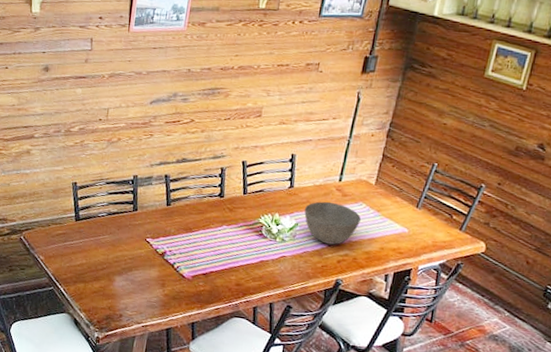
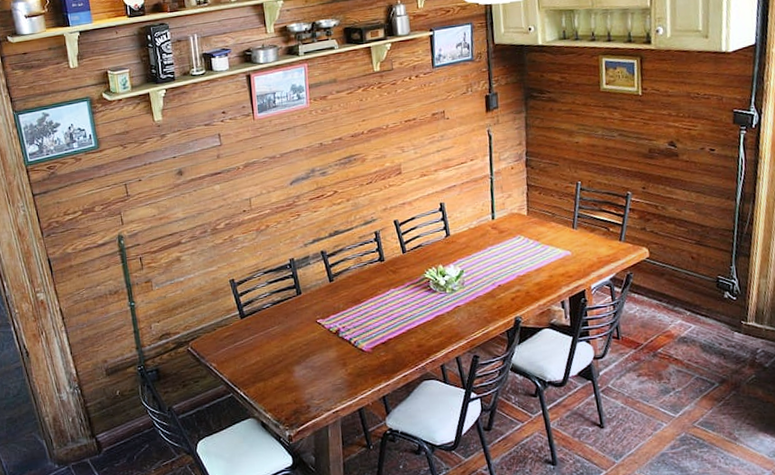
bowl: present [304,201,361,245] -> none [466,241,523,284]

